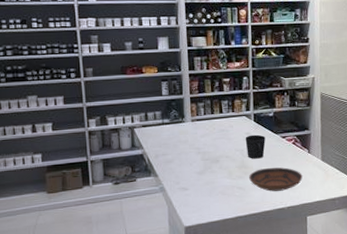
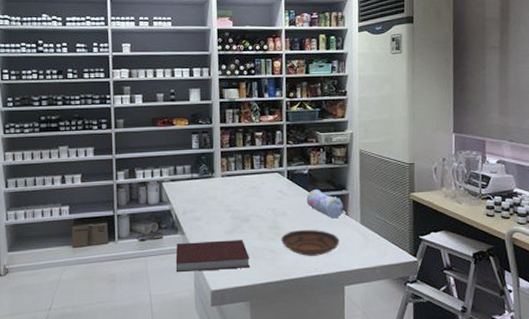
notebook: none [149,178,220,212] -> present [175,239,250,273]
cup: present [245,134,266,159] -> none [277,193,299,220]
pencil case: none [272,130,307,157] -> present [306,188,344,219]

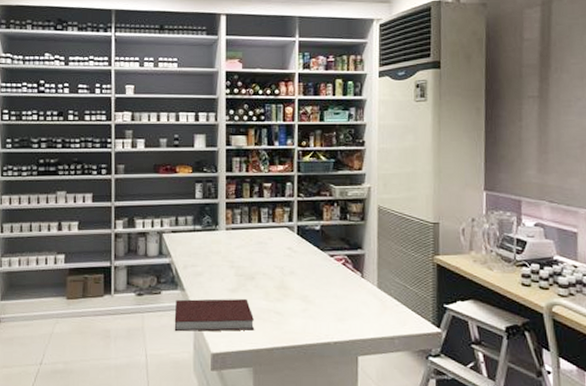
bowl: present [281,230,340,256] -> none [289,292,354,321]
pencil case: present [306,188,344,219] -> none [318,247,360,281]

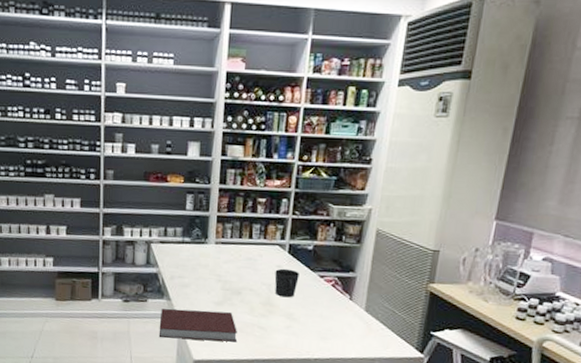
cup: none [286,250,310,280] -> present [274,268,299,298]

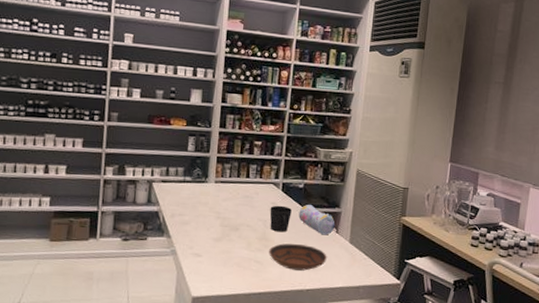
notebook: present [158,308,237,342] -> none [157,246,235,277]
bowl: none [273,309,339,339] -> present [269,243,327,271]
pencil case: none [307,267,349,302] -> present [298,204,335,235]

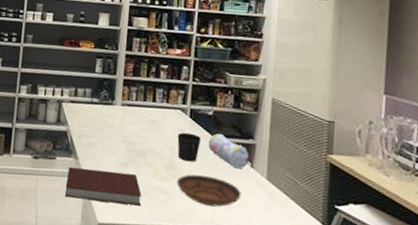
notebook: none [157,246,235,277] -> present [64,167,141,206]

